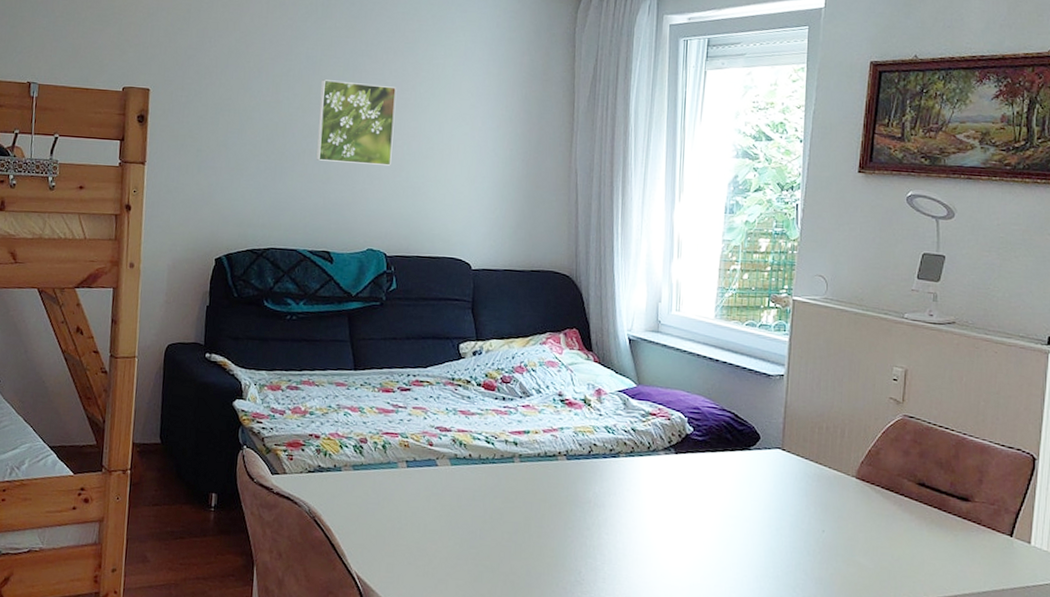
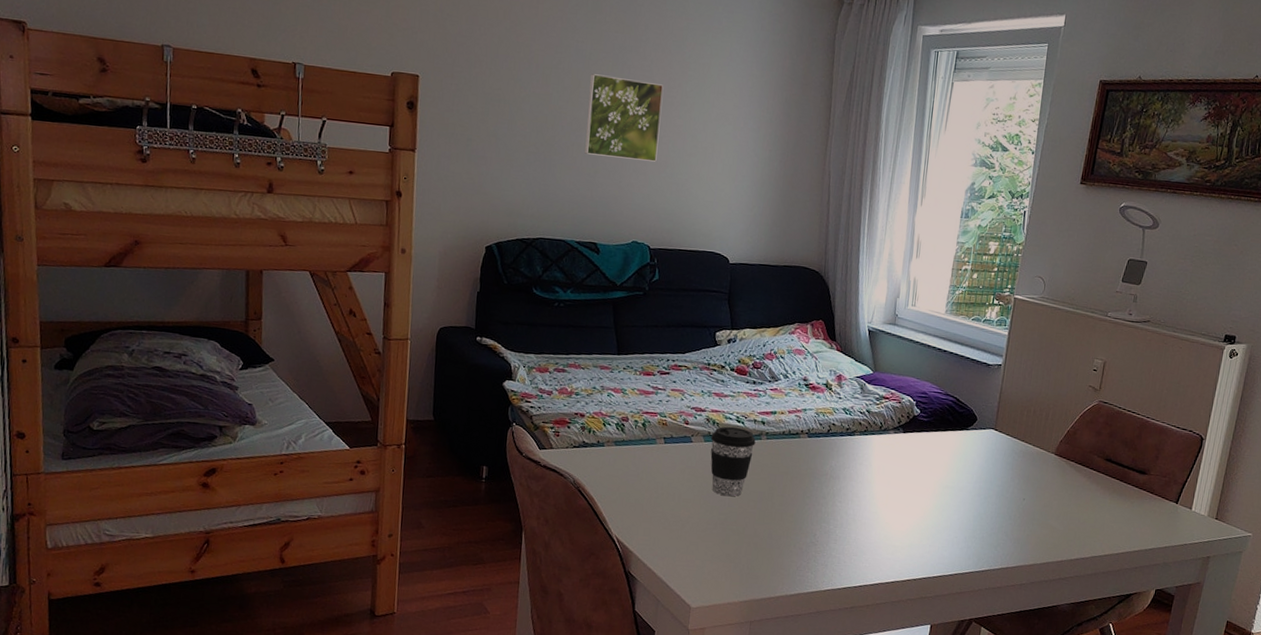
coffee cup: none [458,448,508,528] -> present [710,426,756,497]

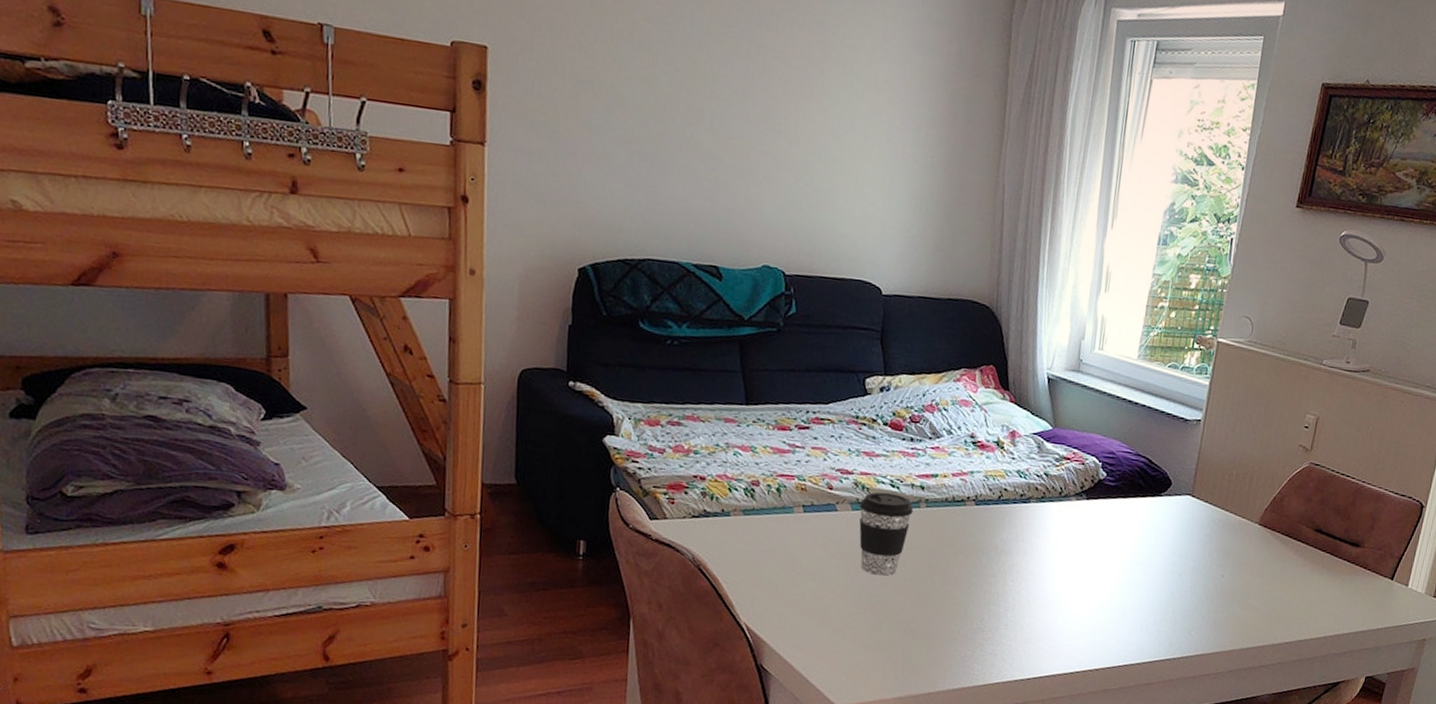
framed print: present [584,74,664,162] -> none [702,52,802,167]

